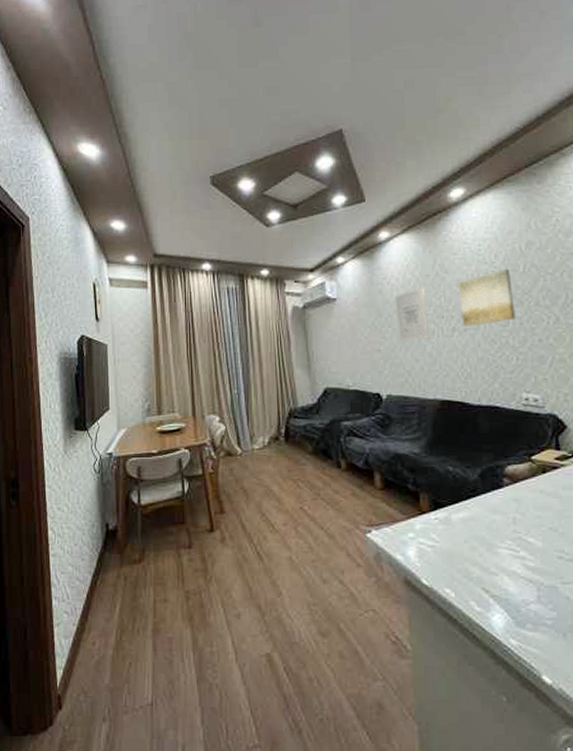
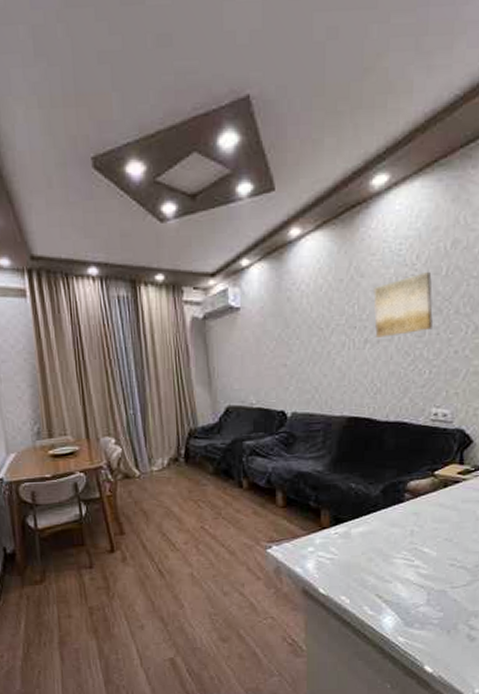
wall art: present [395,288,430,342] -> none [304,294,340,356]

